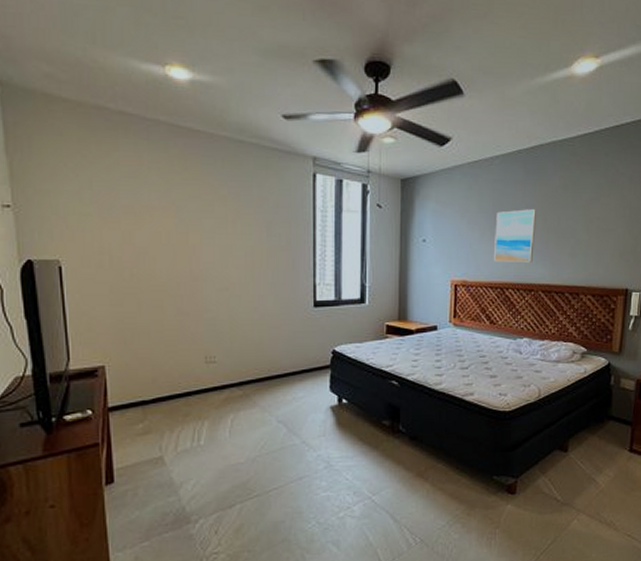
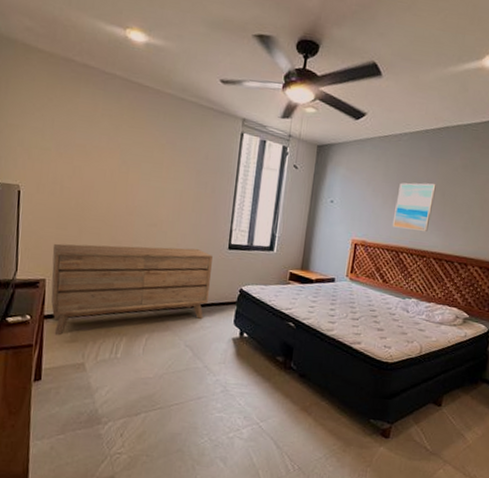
dresser: none [108,311,297,429] -> present [50,243,213,336]

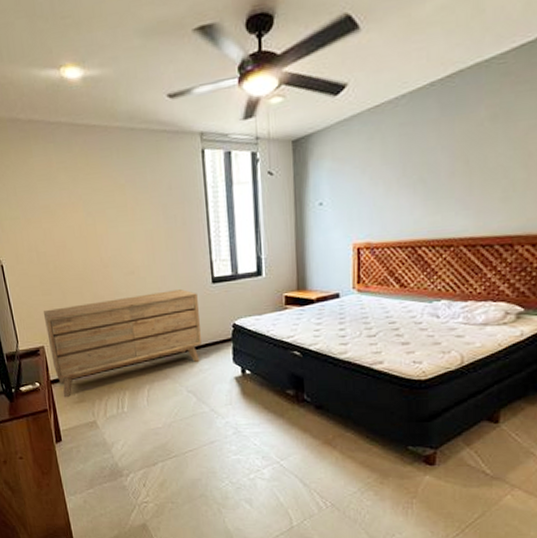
wall art: present [392,182,437,231] -> none [401,150,457,218]

